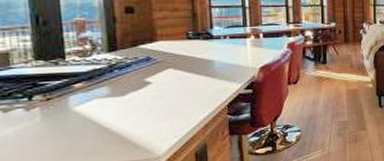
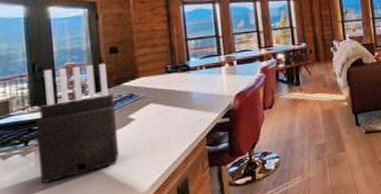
knife block: none [40,22,135,139] -> present [35,63,120,183]

